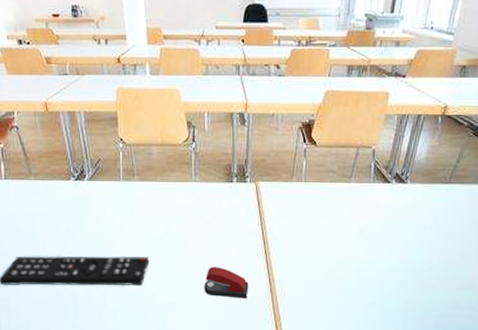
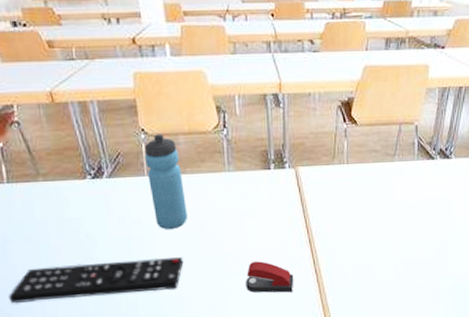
water bottle: none [122,144,155,231] -> present [144,134,188,230]

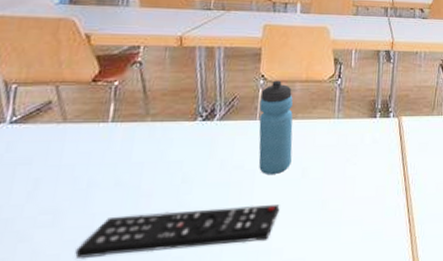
stapler: present [246,261,294,293] -> none [339,209,388,244]

